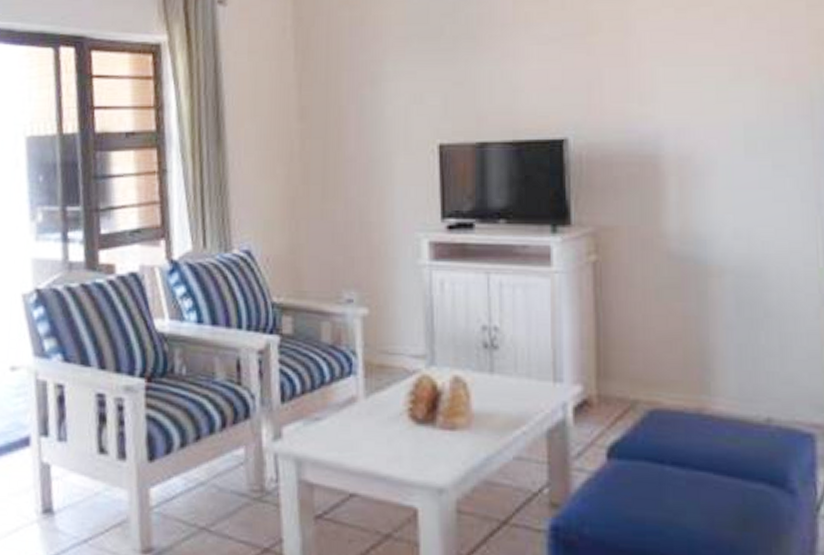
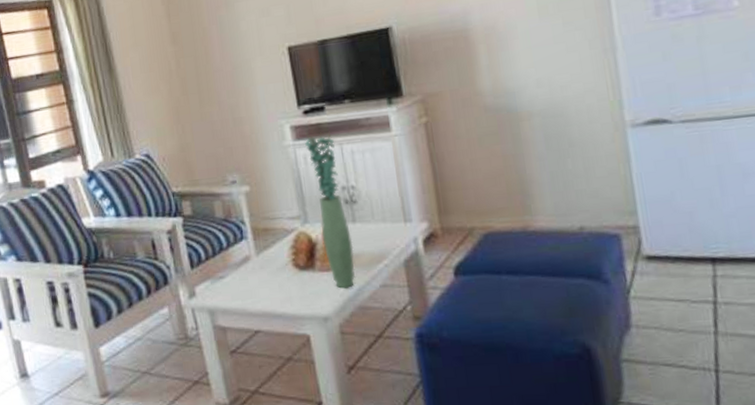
vase: none [444,253,487,455] -> present [305,131,355,289]

